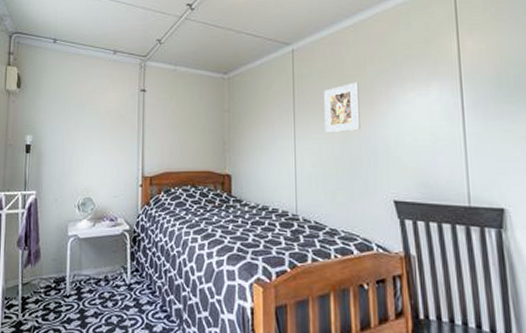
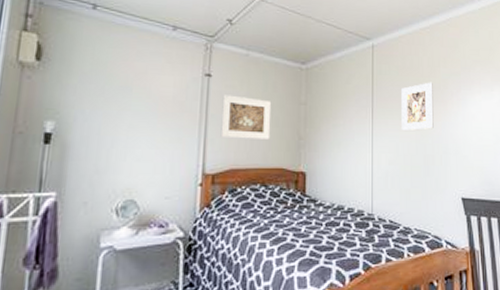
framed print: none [155,107,198,145] -> present [220,95,272,140]

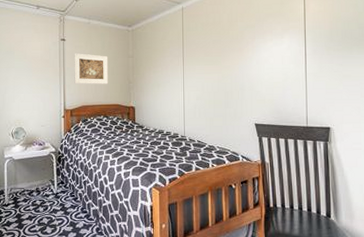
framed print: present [402,82,434,131] -> none [206,34,232,74]

